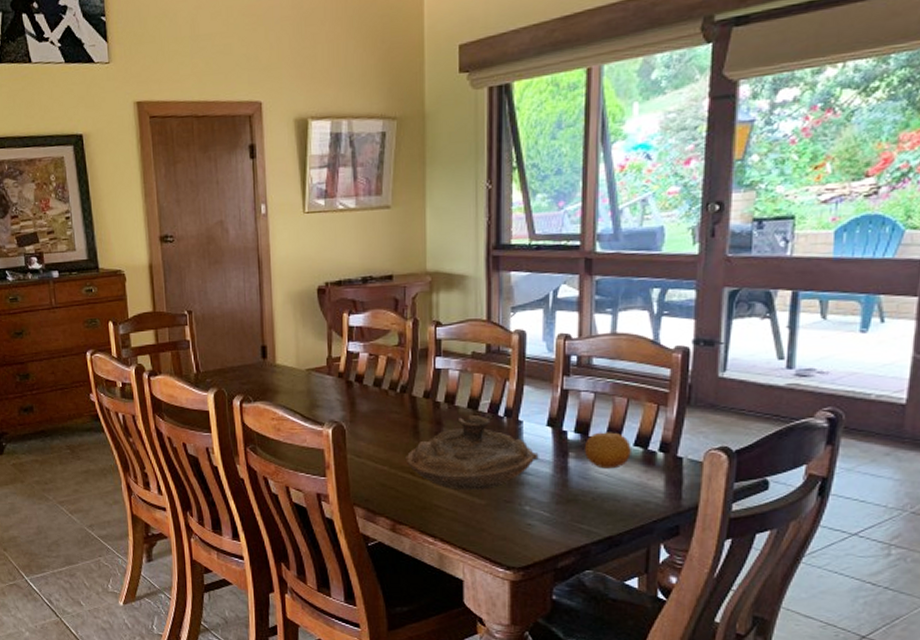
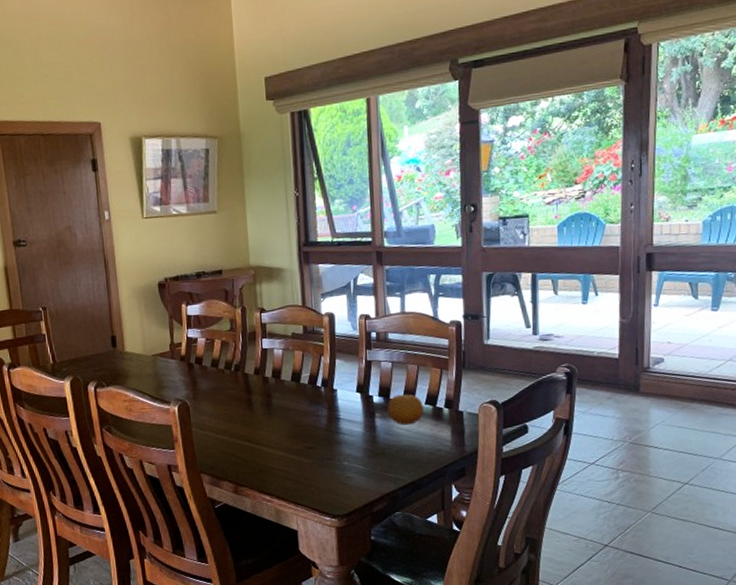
decorative bowl: present [405,415,539,491] -> none [242,387,352,453]

